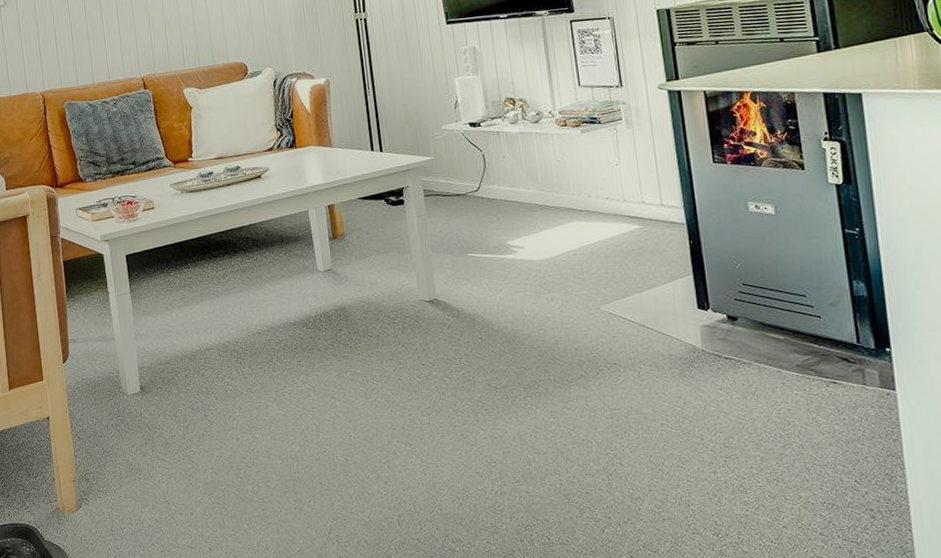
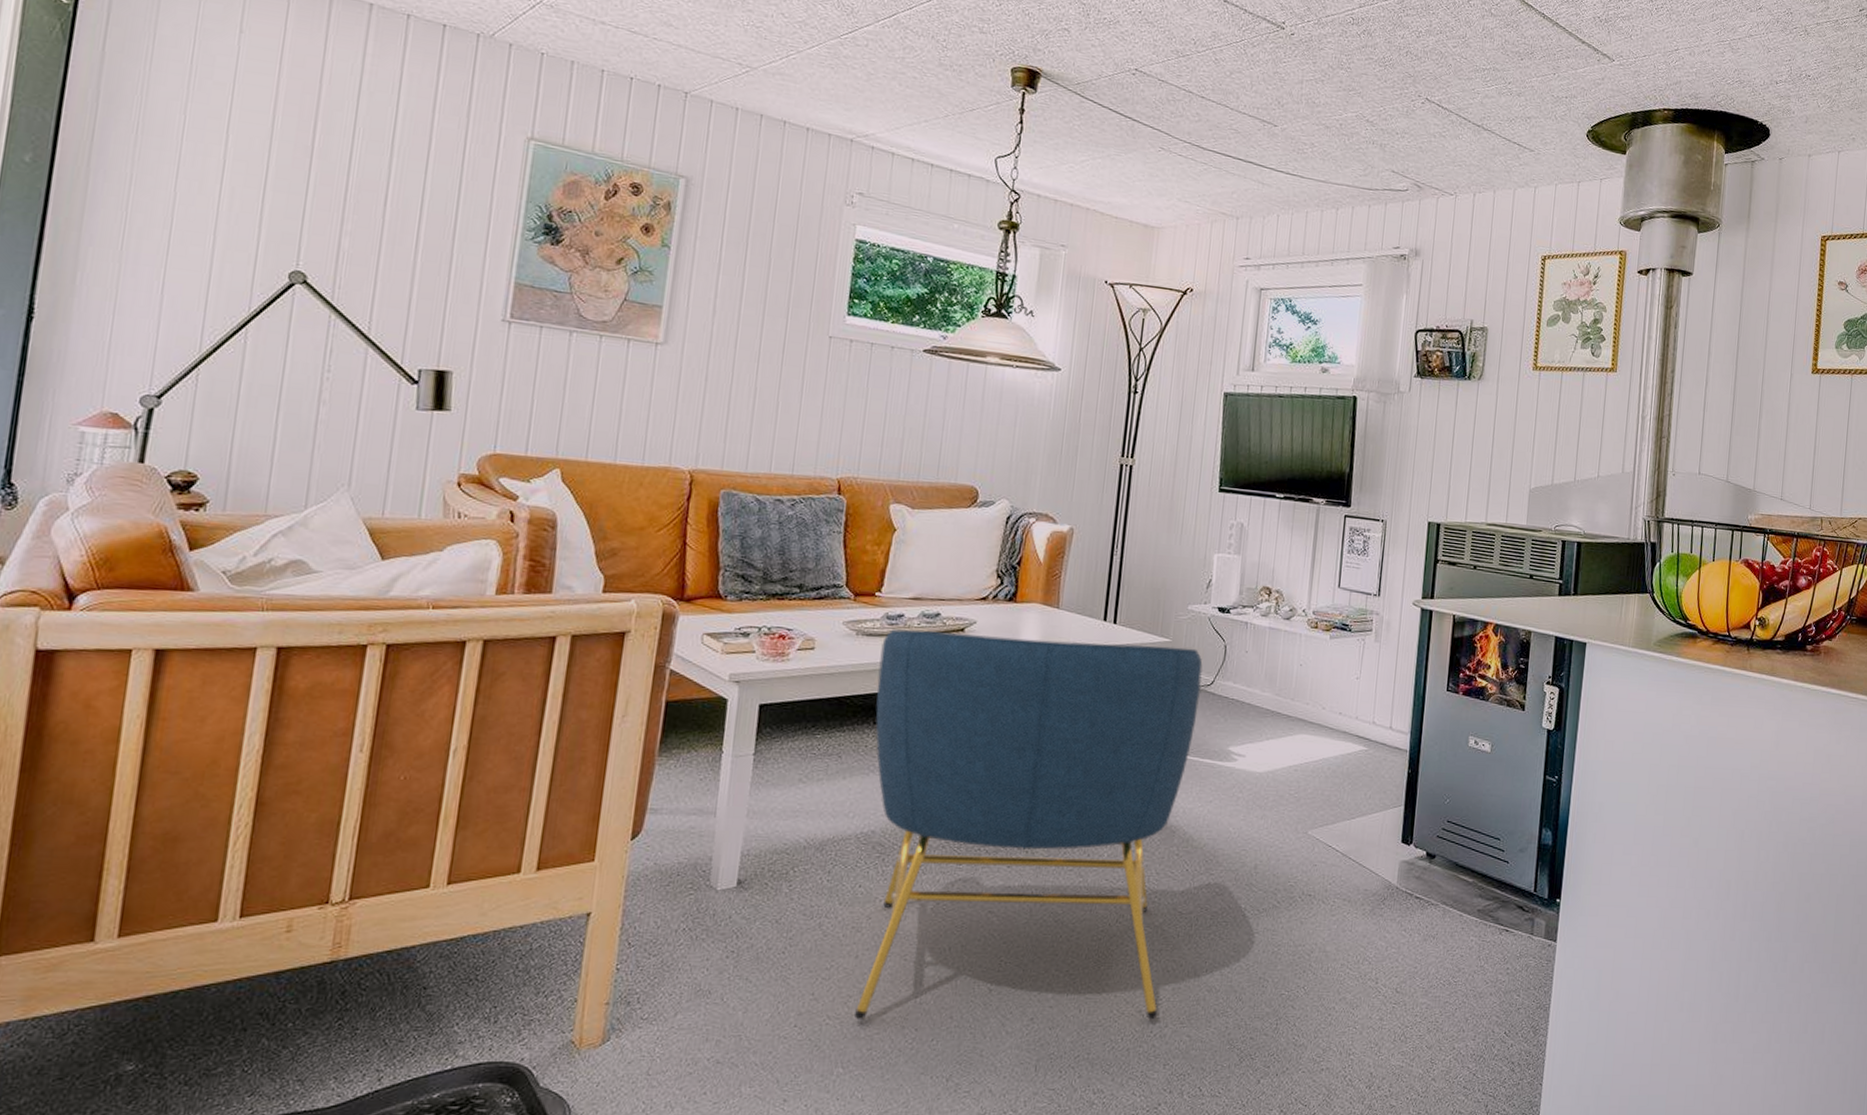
armchair: none [201,161,495,488] -> present [855,629,1203,1021]

